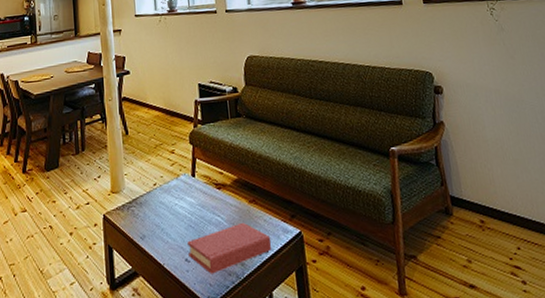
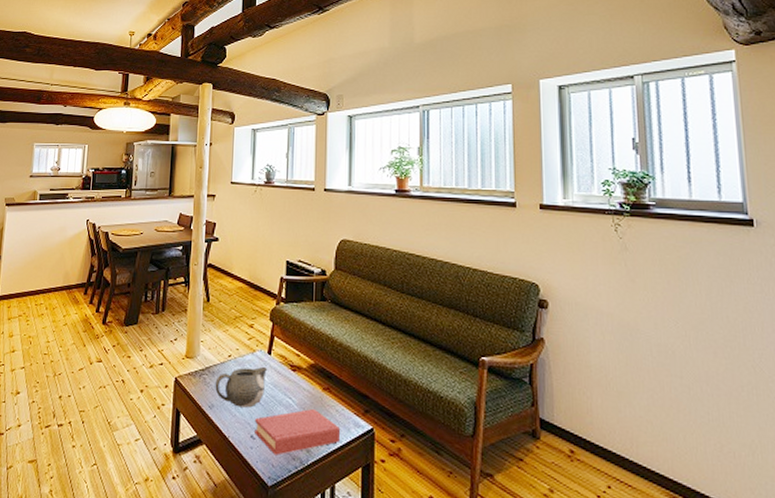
teapot: none [144,189,194,233] -> present [215,366,268,408]

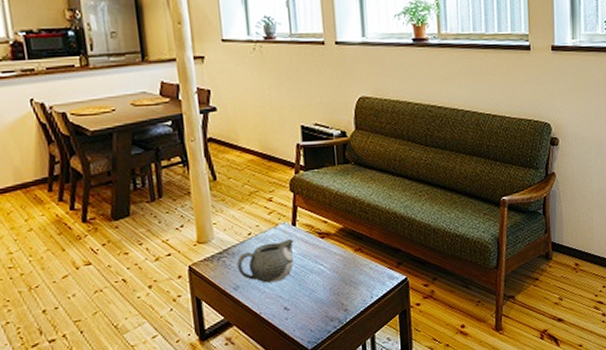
hardback book: present [255,408,341,456] -> none [287,270,377,321]

